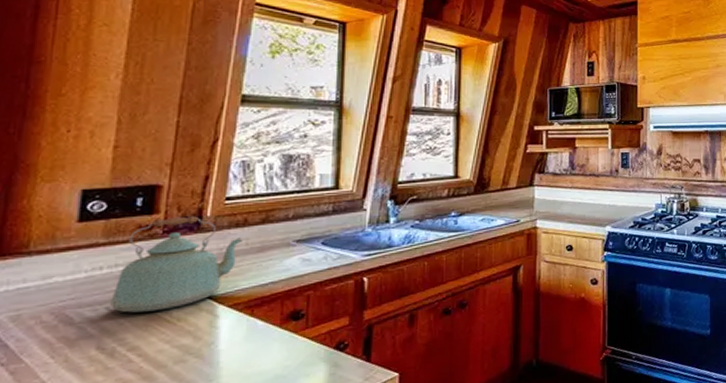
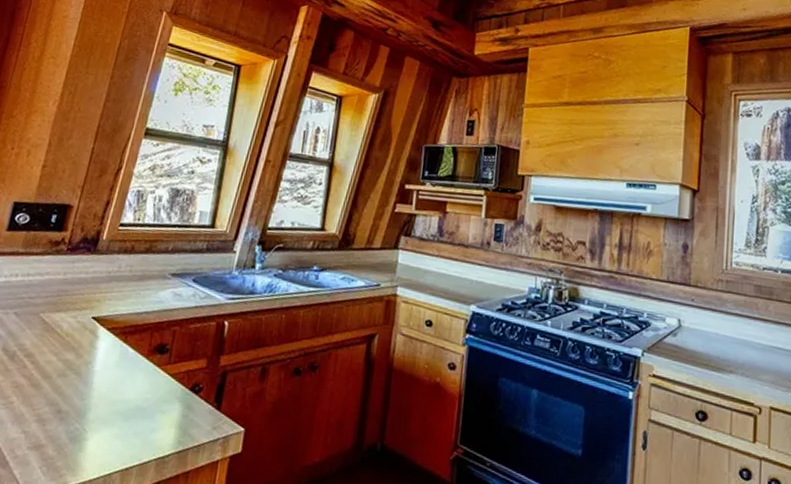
kettle: present [110,216,242,313] -> none [18,236,128,324]

